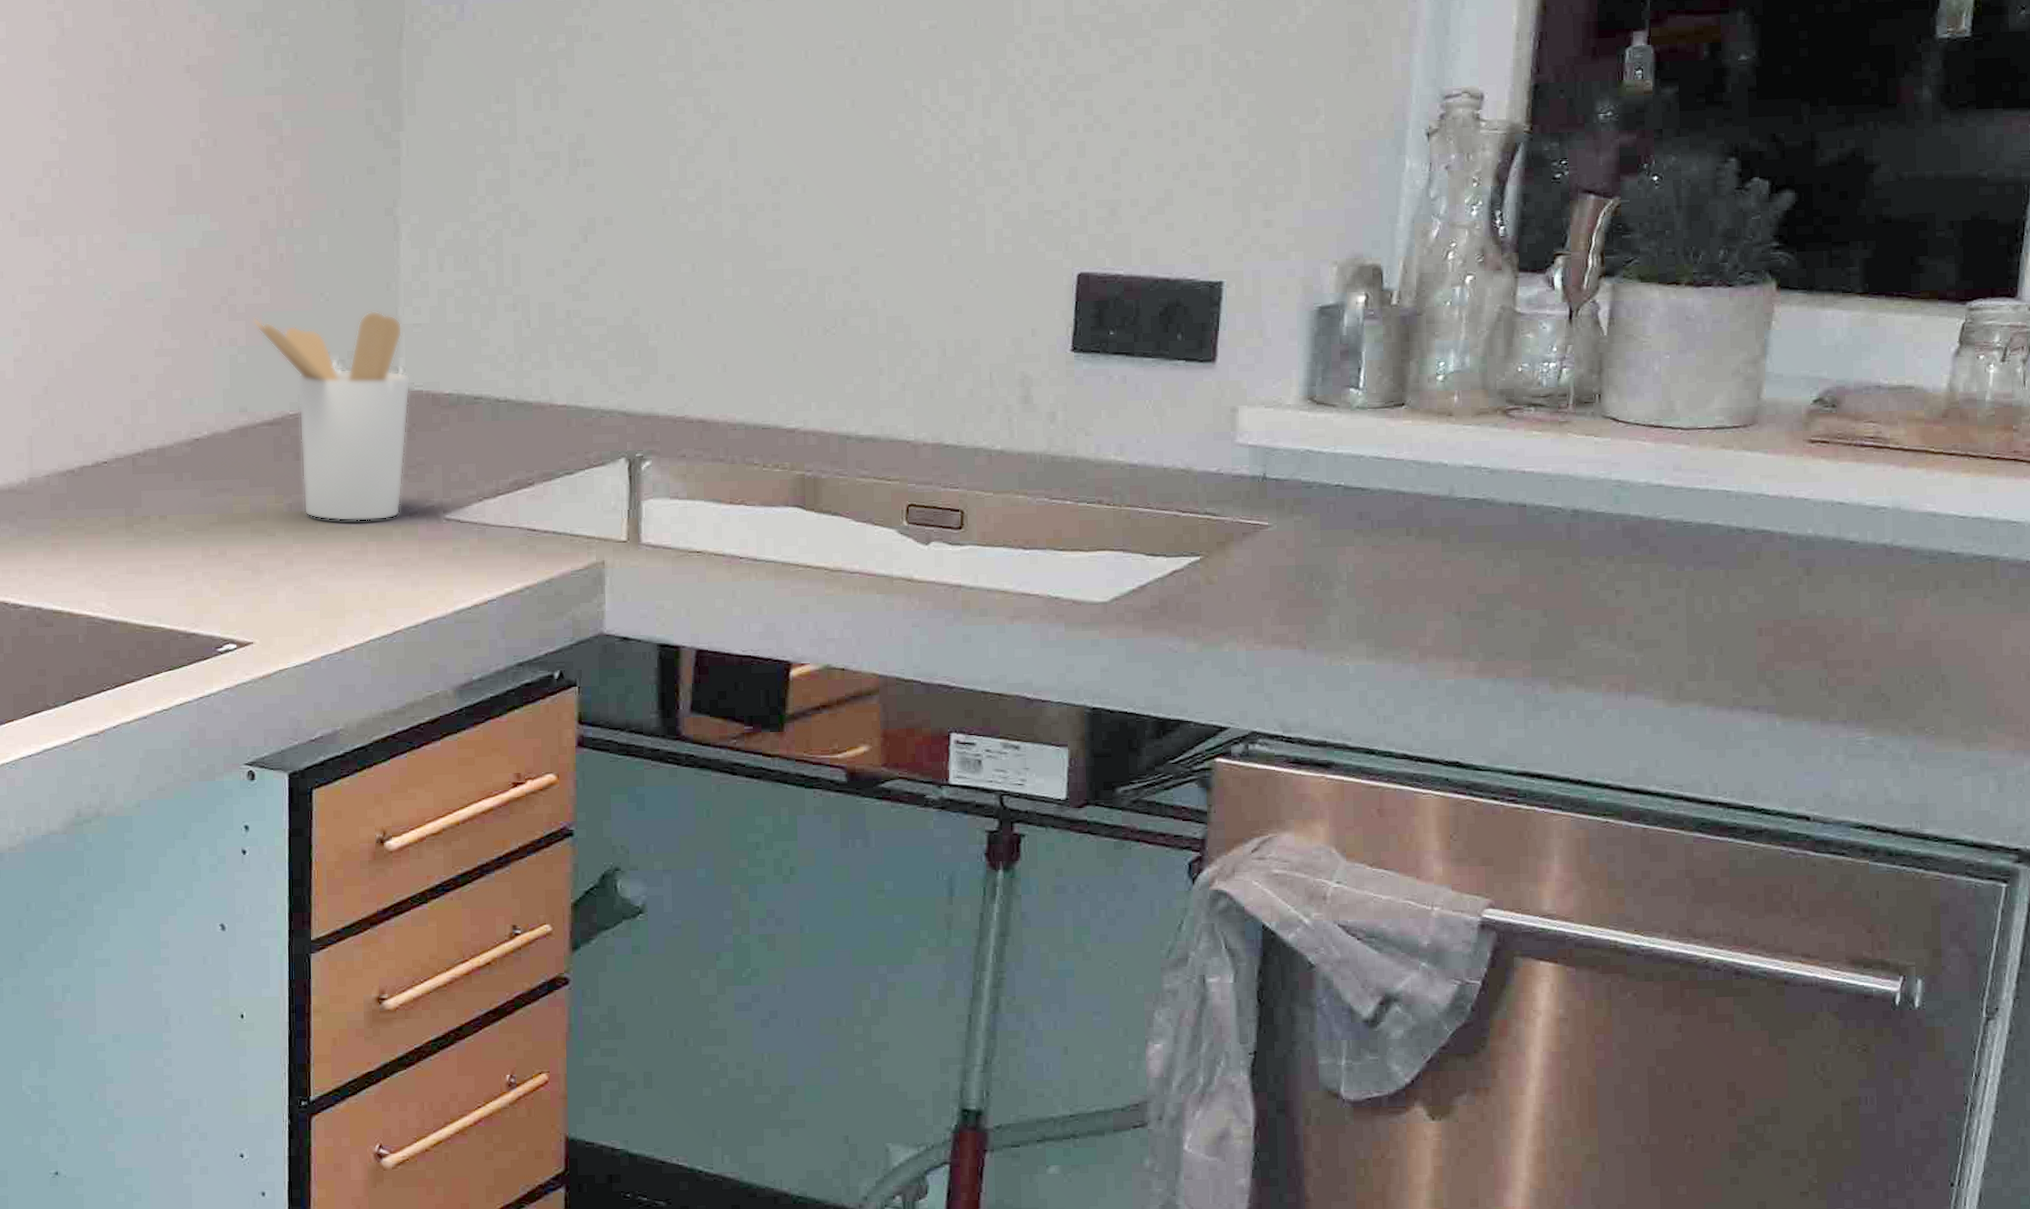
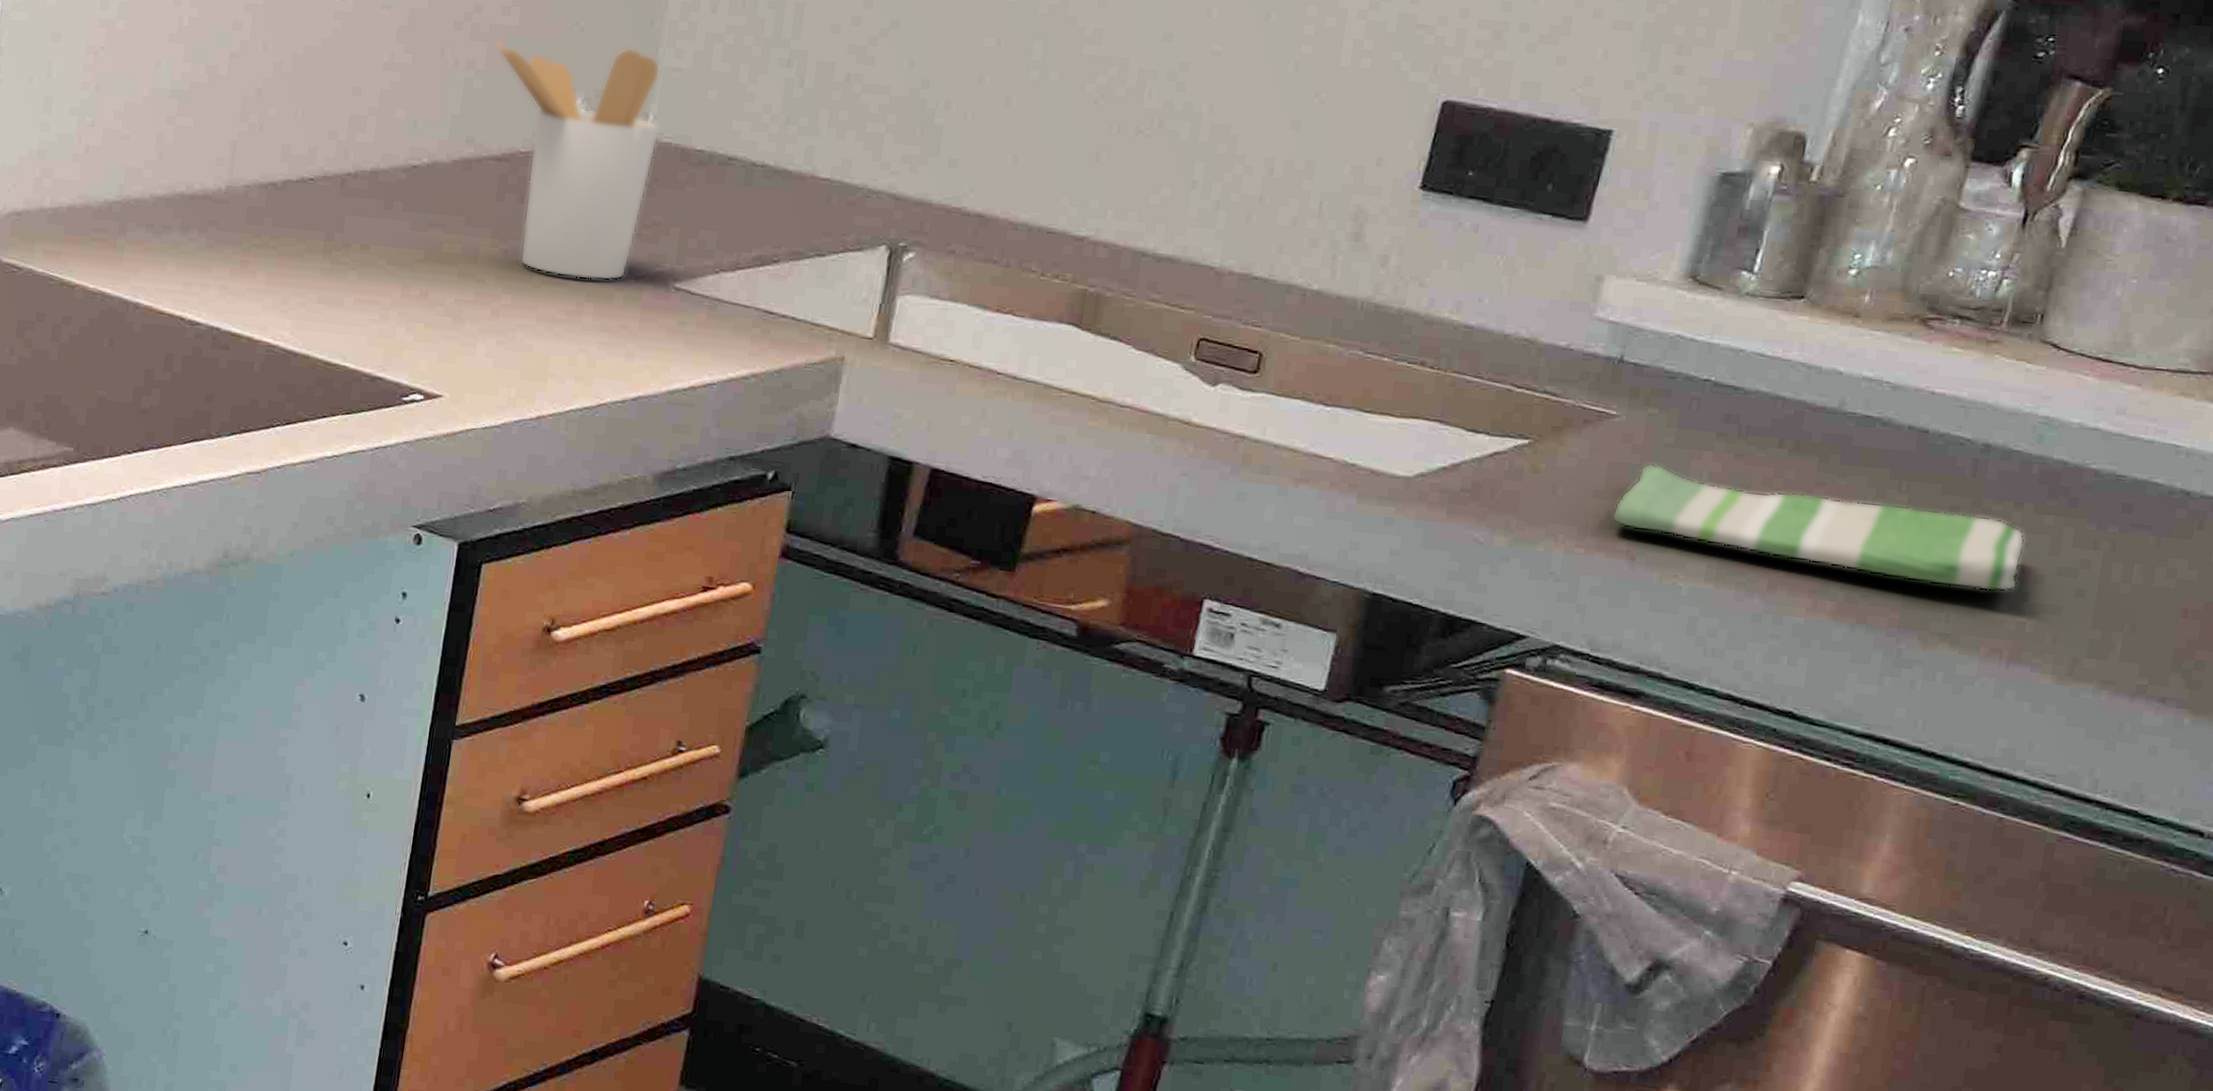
dish towel: none [1280,563,1622,636] -> present [1611,463,2026,592]

